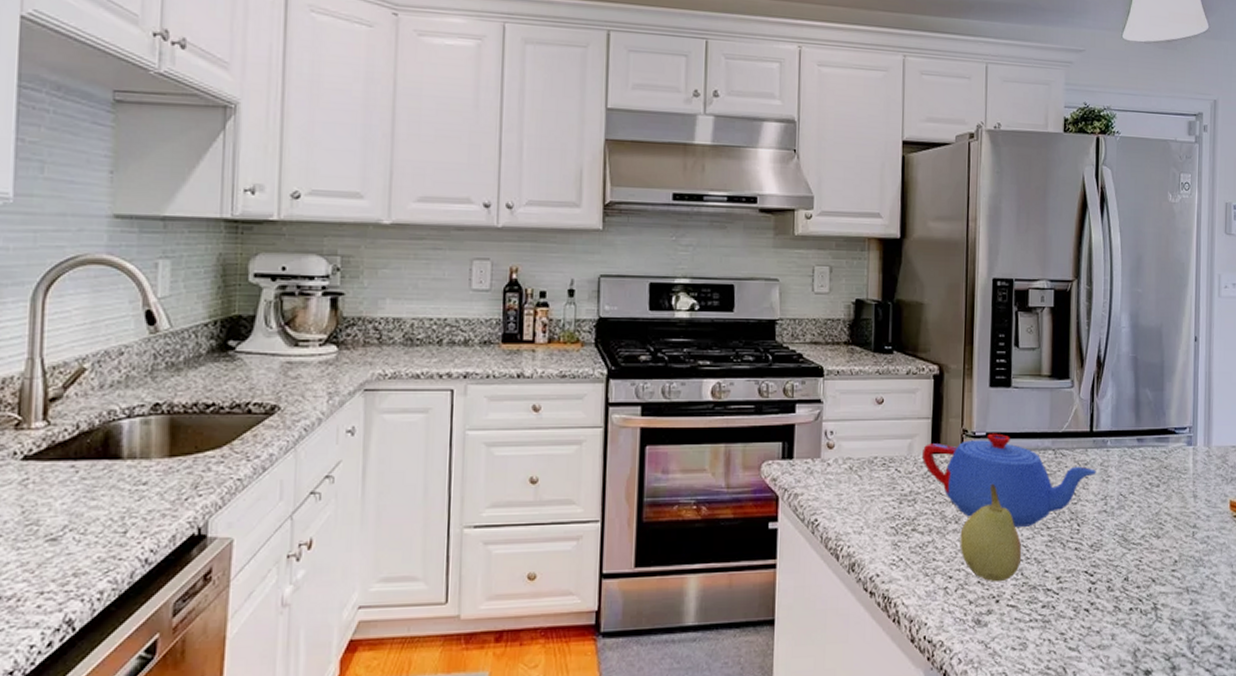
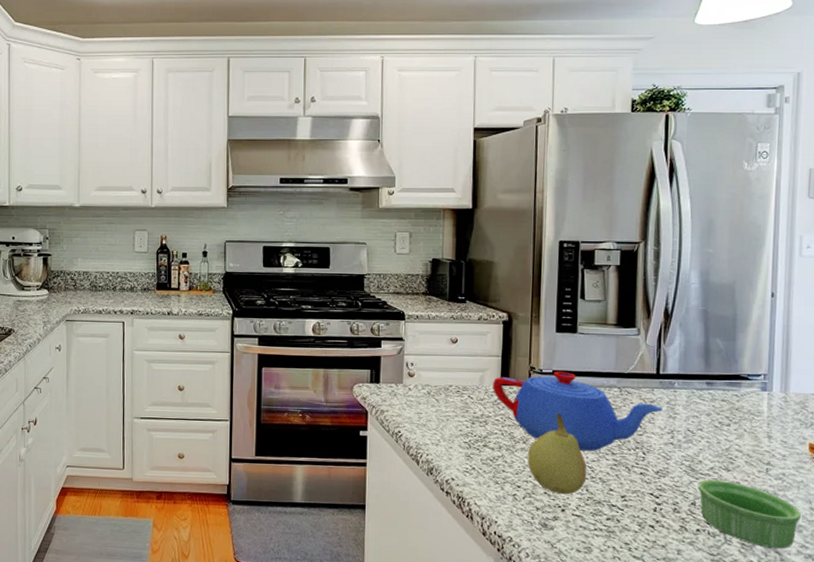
ramekin: none [1130,549,1224,622] -> present [698,479,801,549]

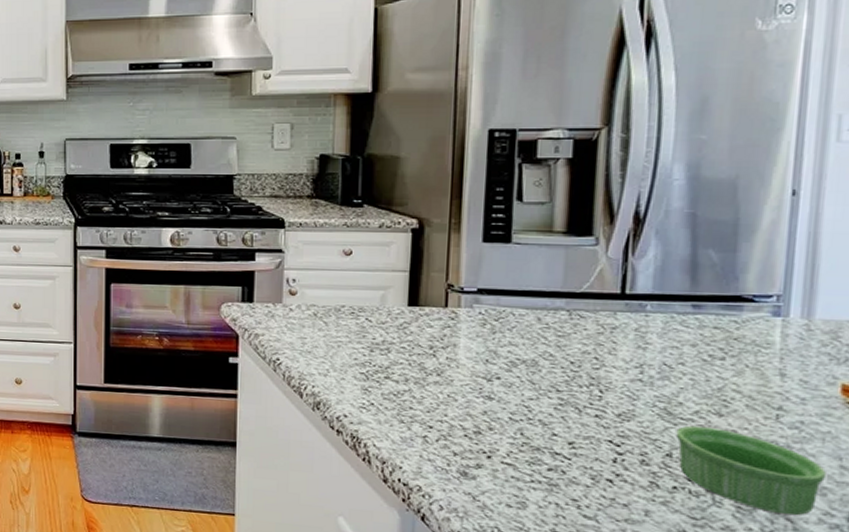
teapot: present [493,371,663,451] -> none [398,289,629,387]
fruit: present [527,413,587,495] -> none [442,340,522,439]

